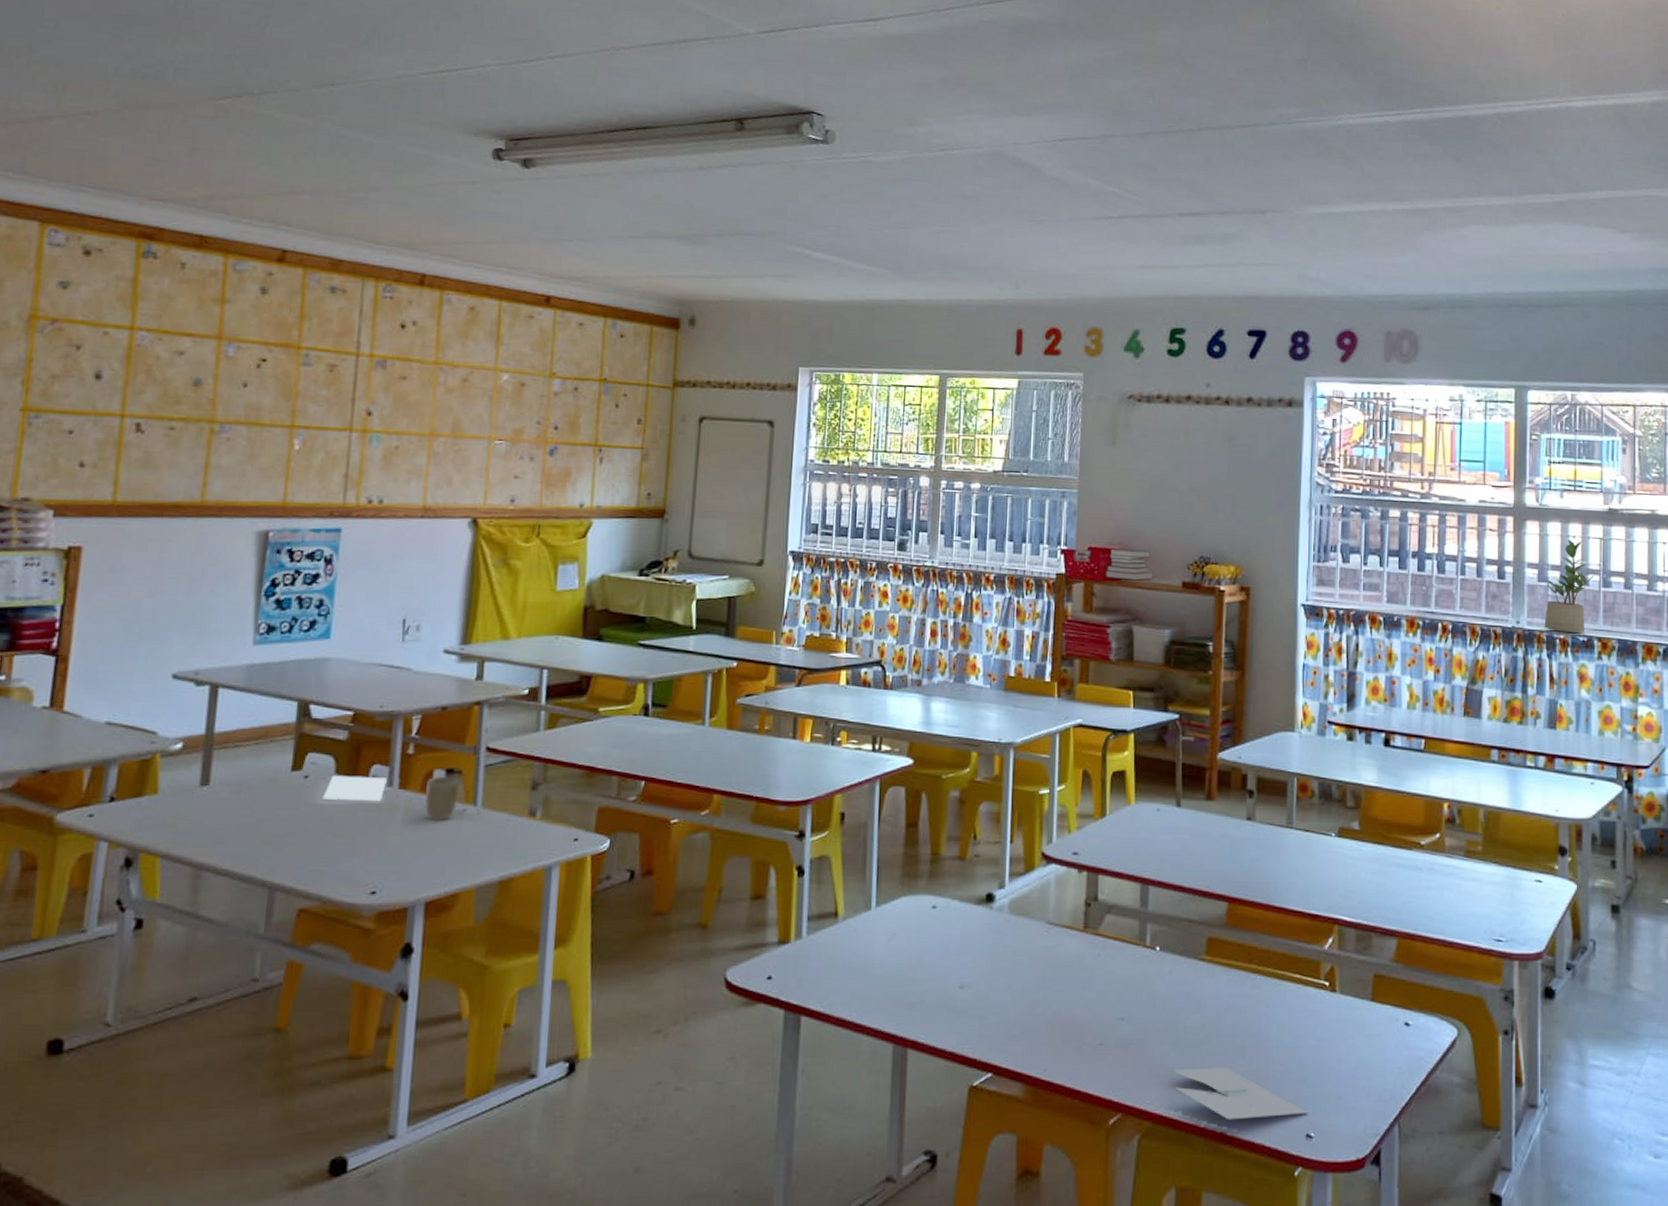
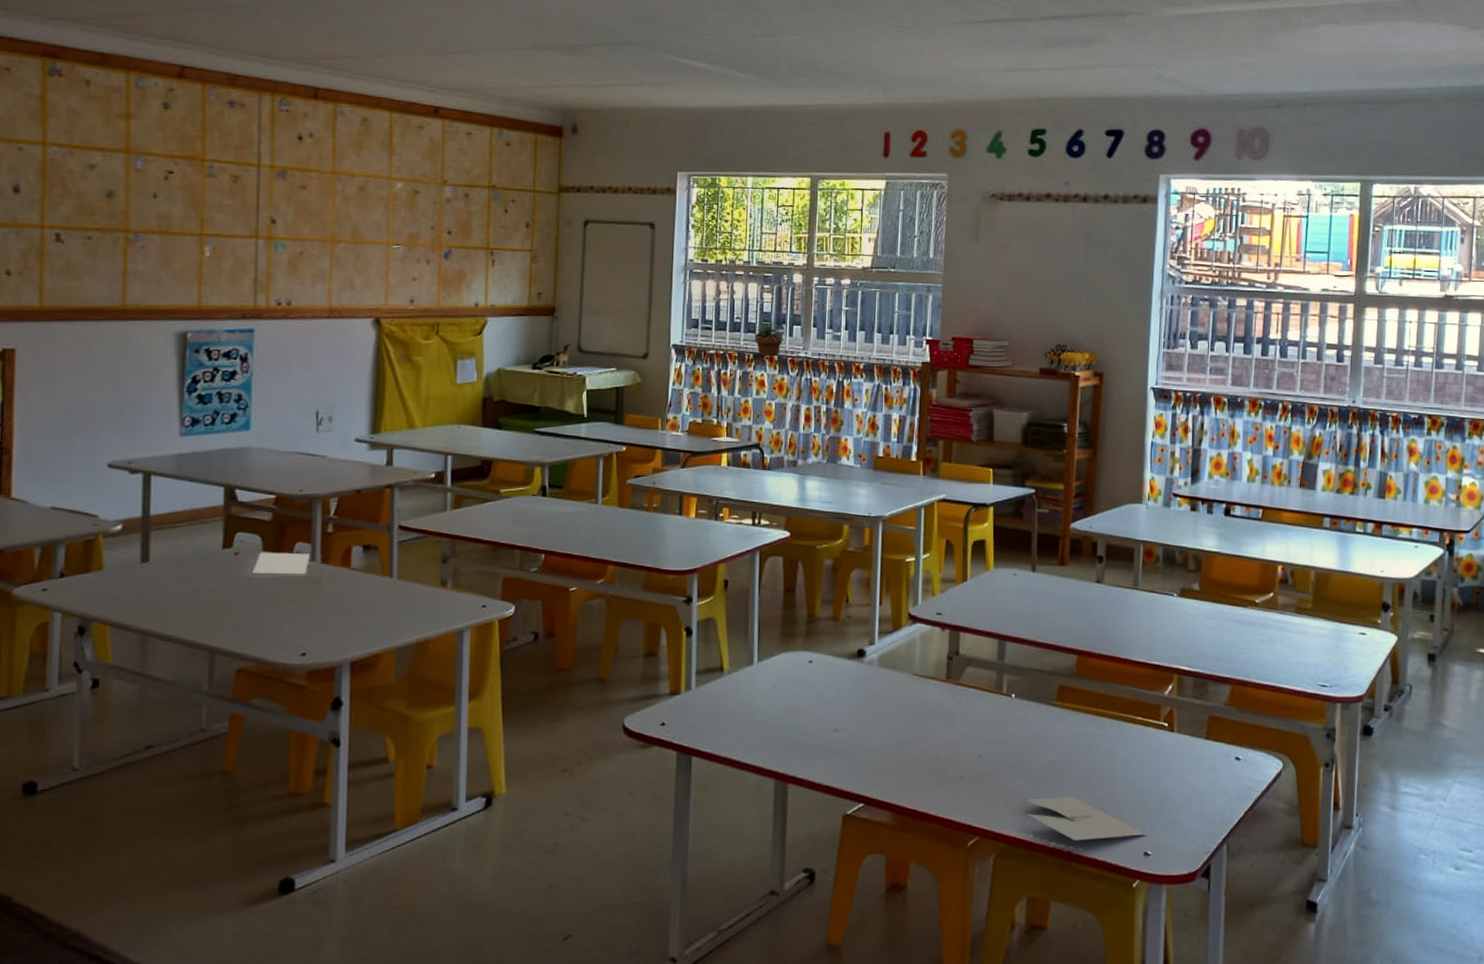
cup: present [425,777,459,821] -> none [346,553,375,591]
potted plant: none [876,524,910,566] -> present [753,319,785,357]
potted plant: present [1544,539,1595,634] -> none [1378,324,1429,412]

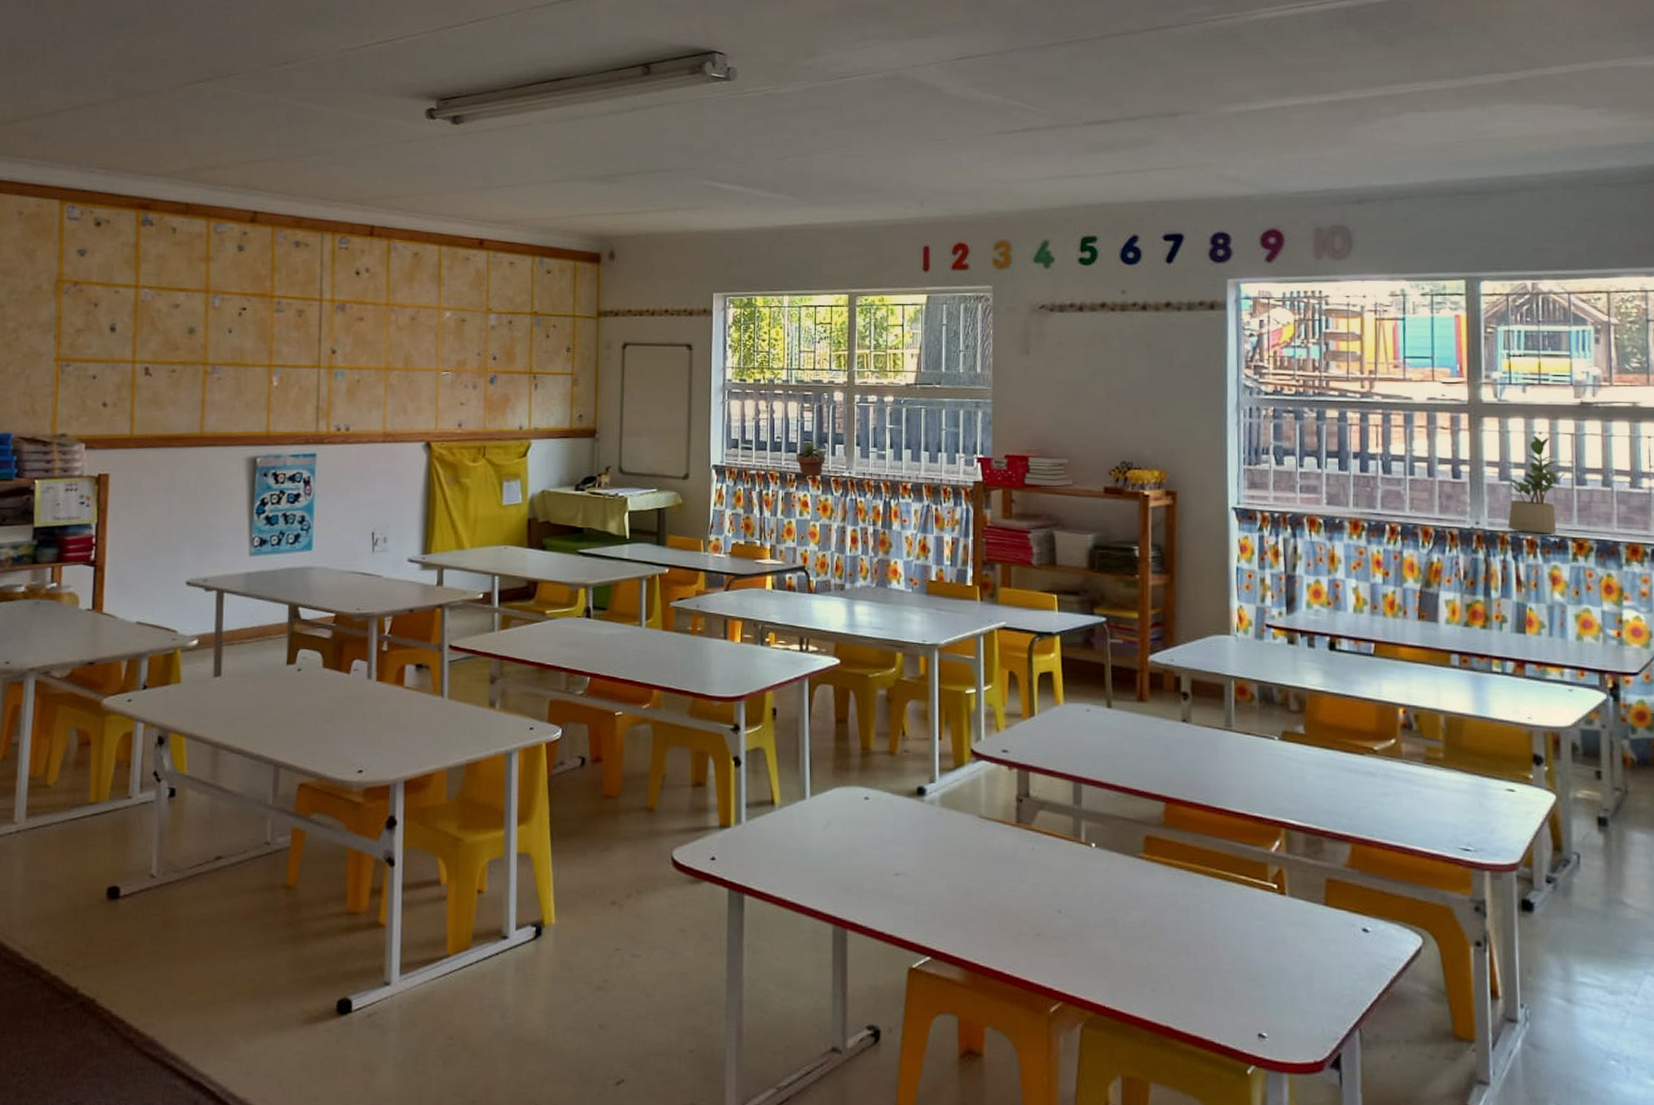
paper: present [252,552,310,575] -> none [313,669,366,692]
paper: present [1026,796,1147,841] -> none [1114,962,1261,1015]
potted plant: none [1378,324,1429,412] -> present [1506,435,1567,534]

